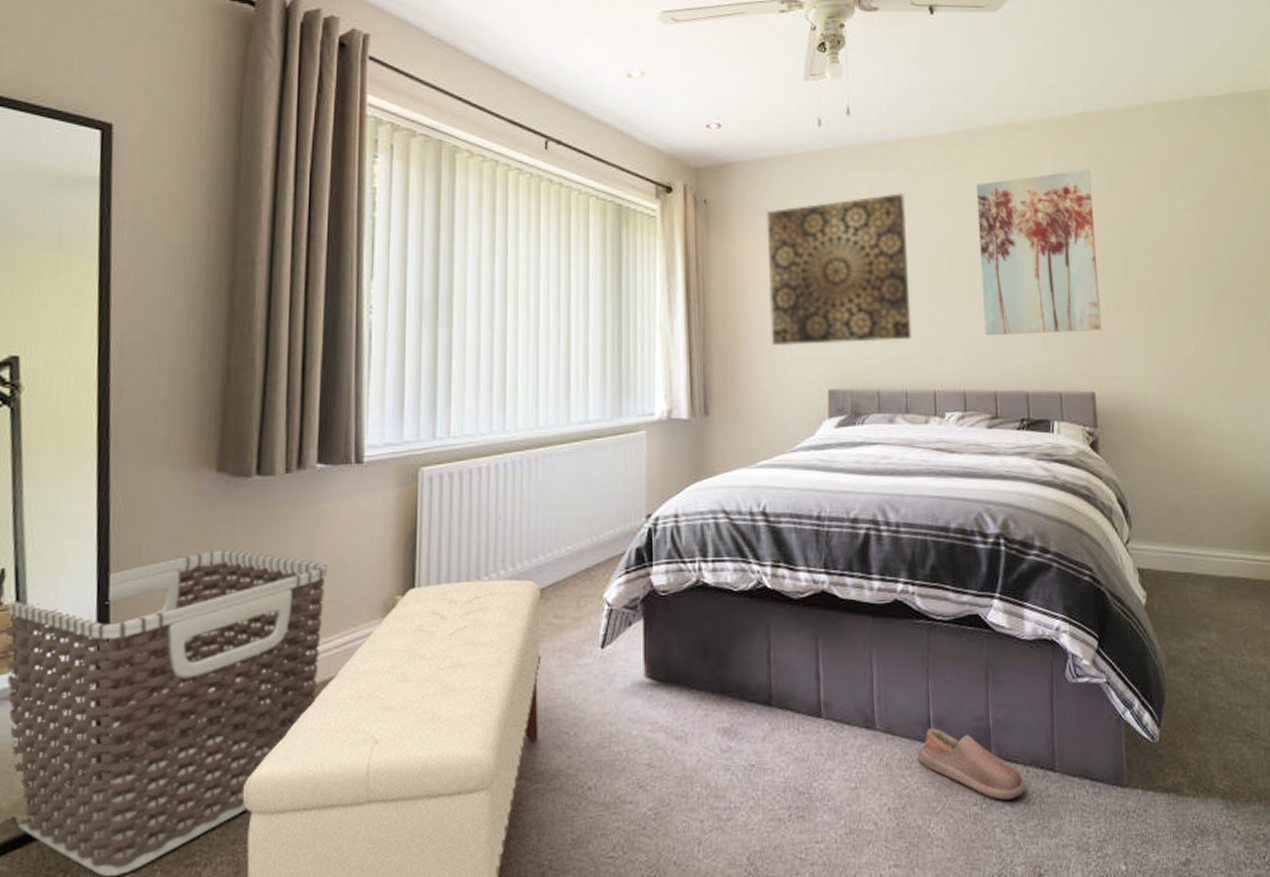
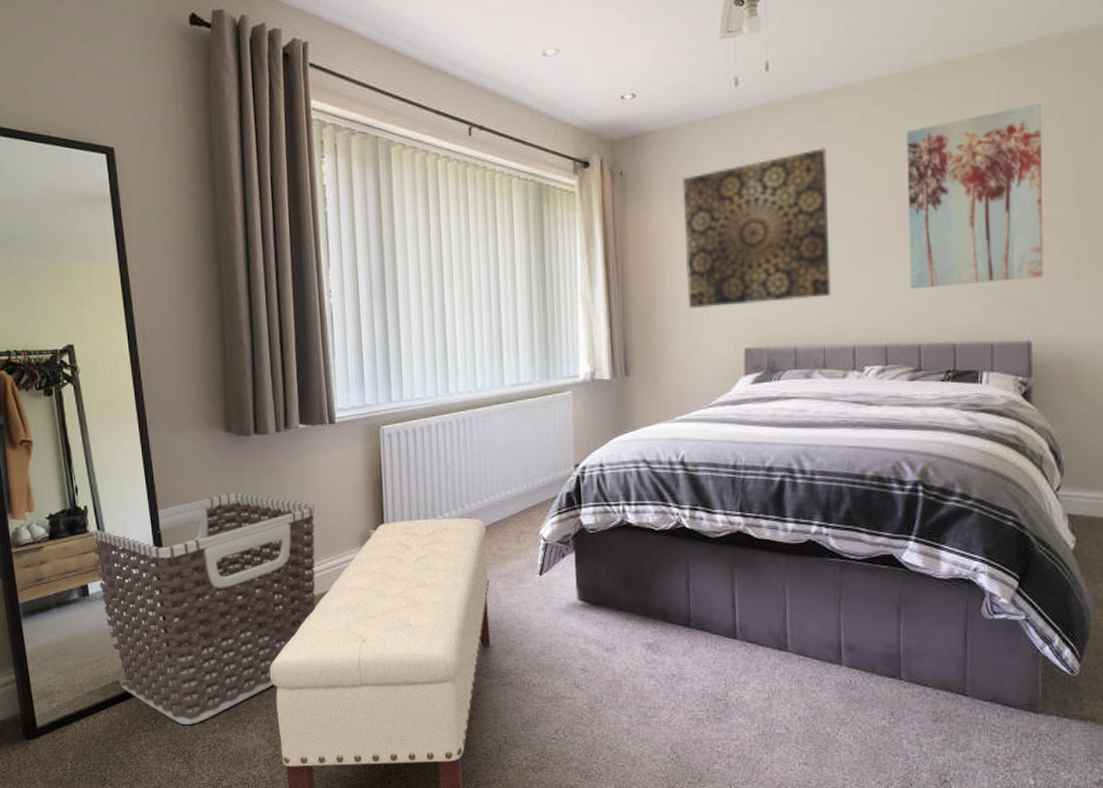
shoe: present [917,728,1026,800] -> none [827,652,935,717]

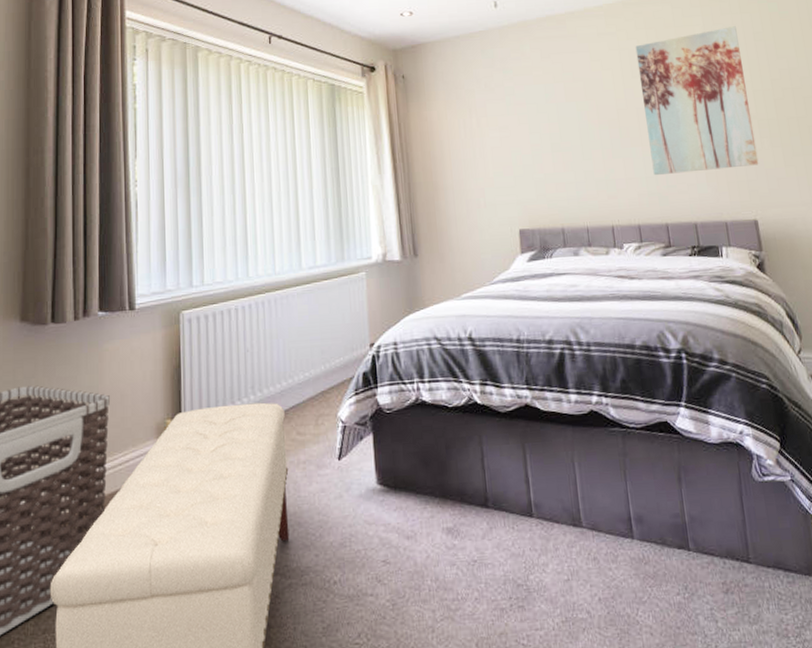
wall art: present [682,148,831,309] -> none [455,58,589,195]

